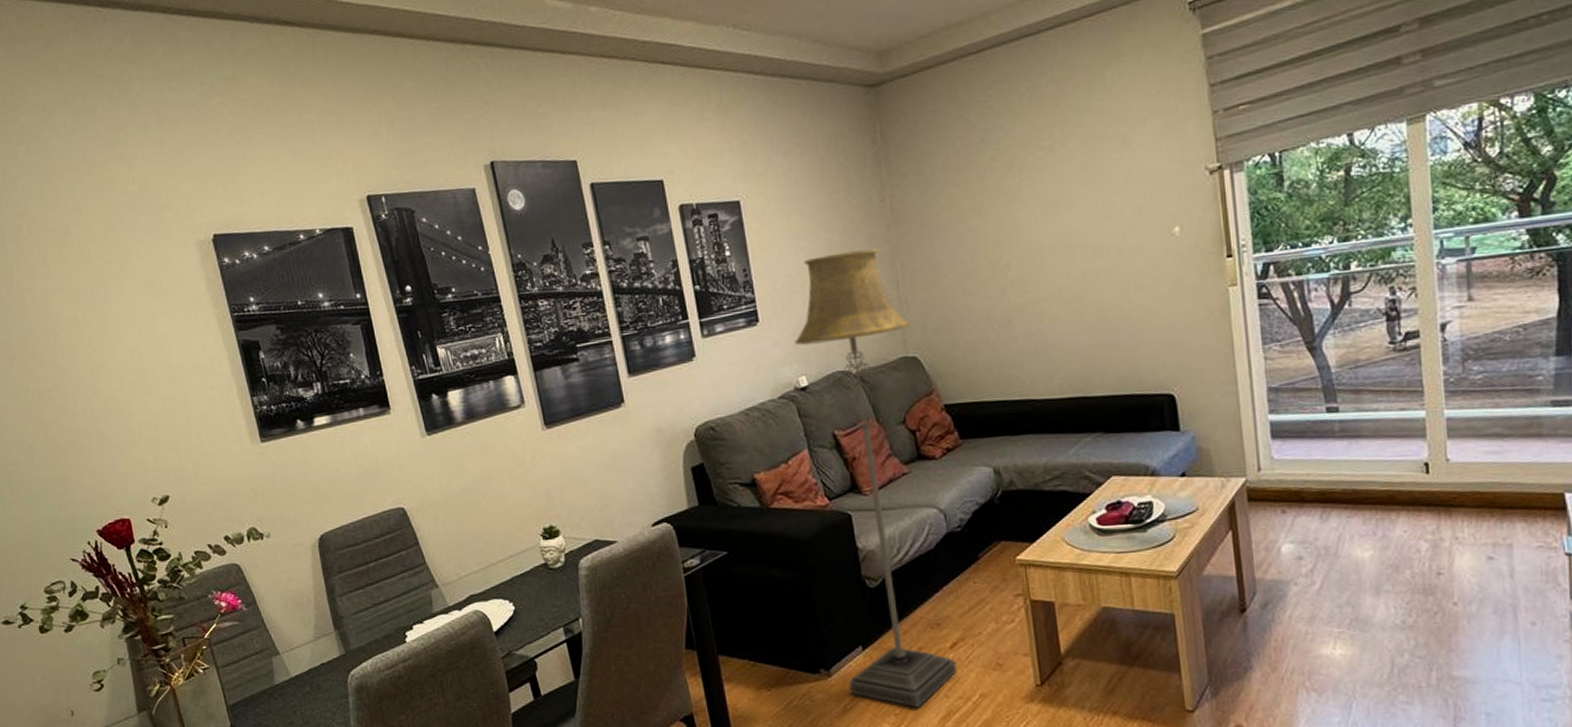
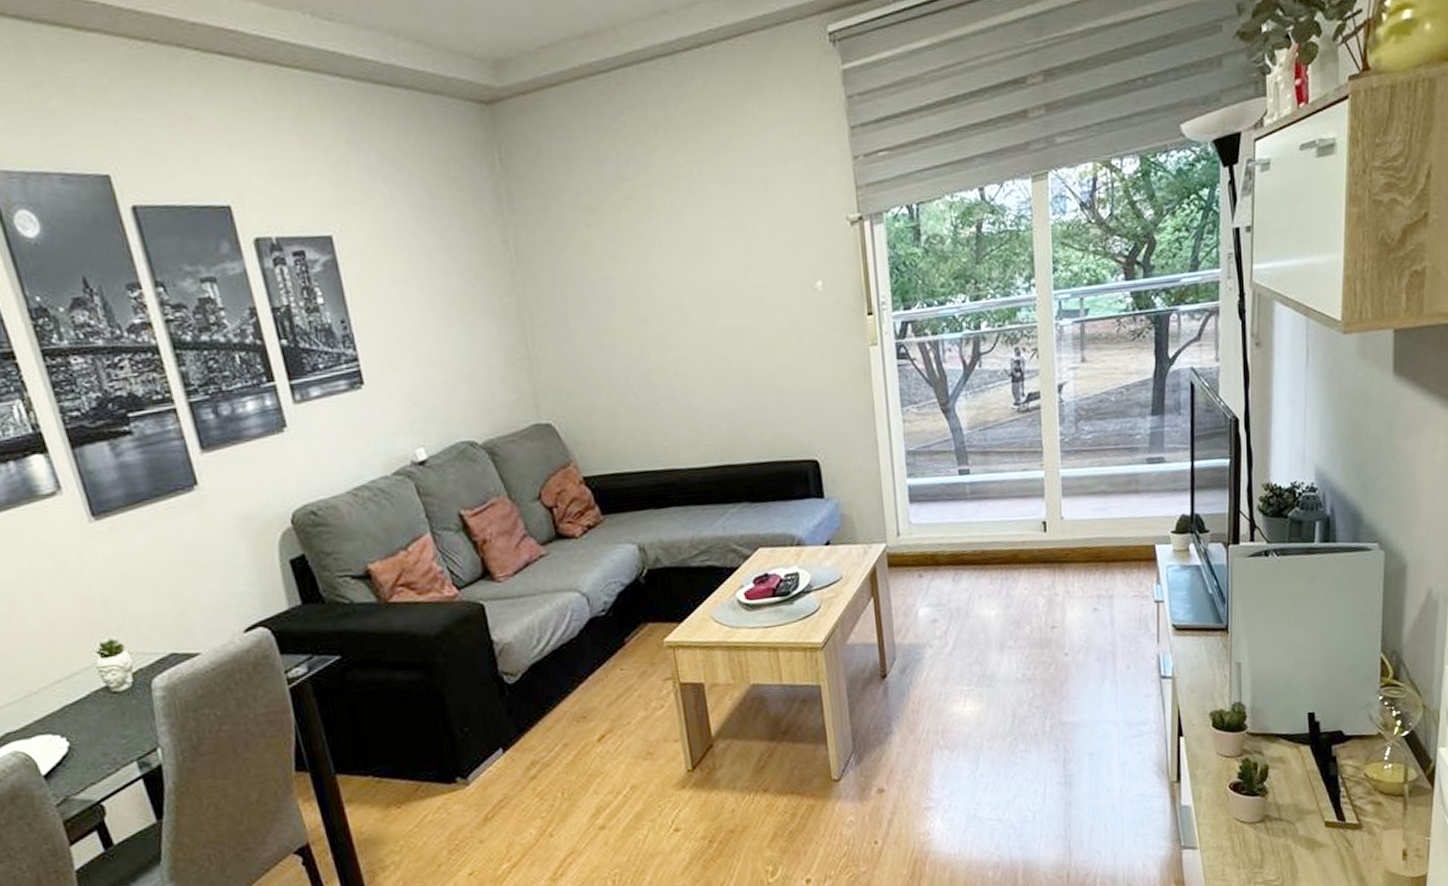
floor lamp: present [795,248,958,708] -> none [408,298,607,808]

